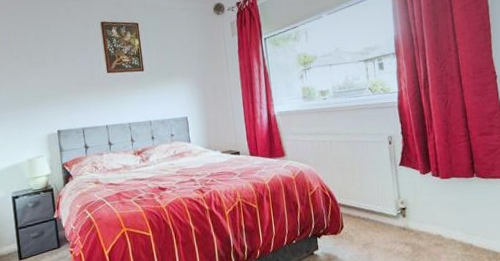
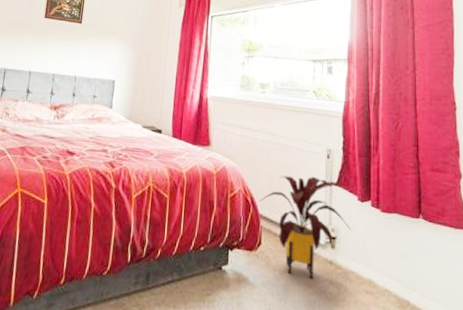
house plant: none [336,162,417,246] -> present [259,175,350,280]

